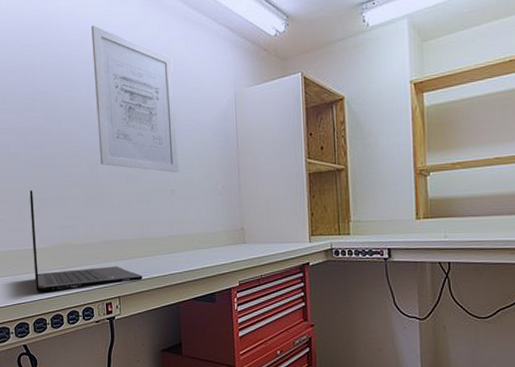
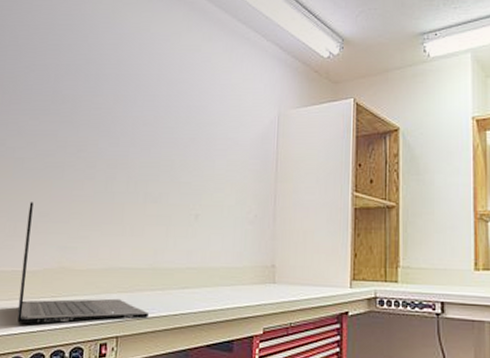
wall art: present [91,25,179,173] -> none [118,30,213,196]

